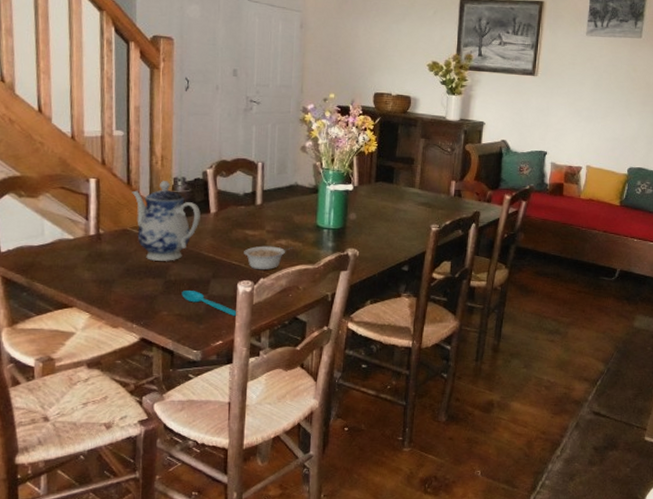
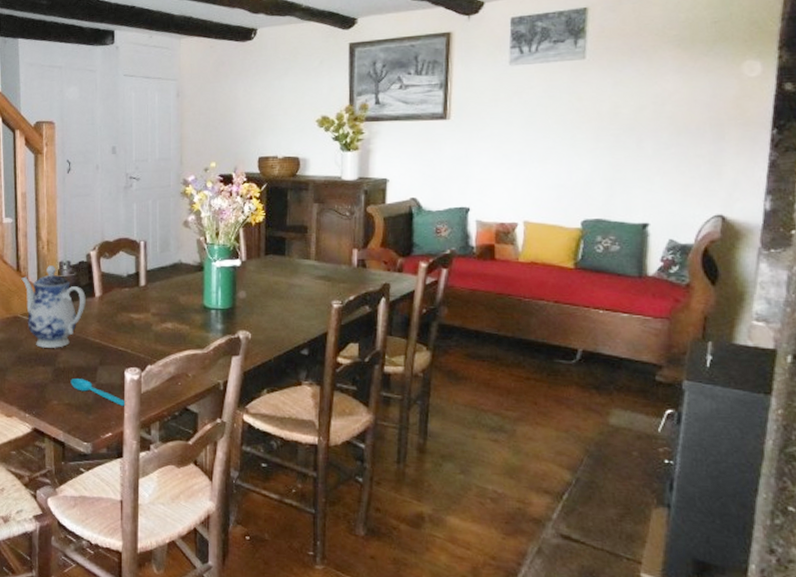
legume: present [244,246,294,270] -> none [130,330,180,356]

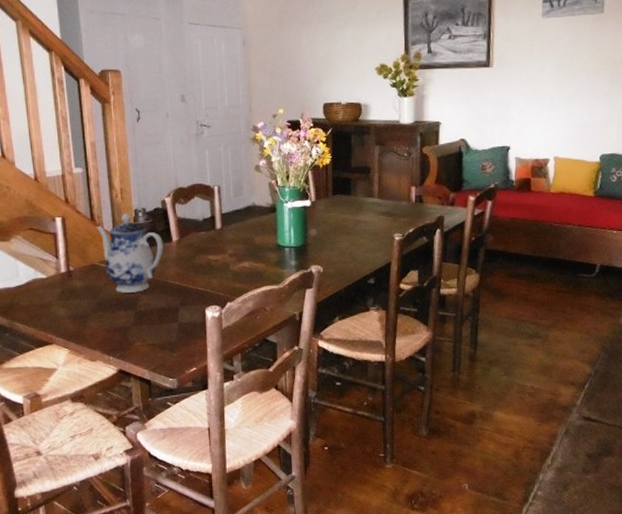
spoon: present [70,378,127,406] -> none [153,320,209,342]

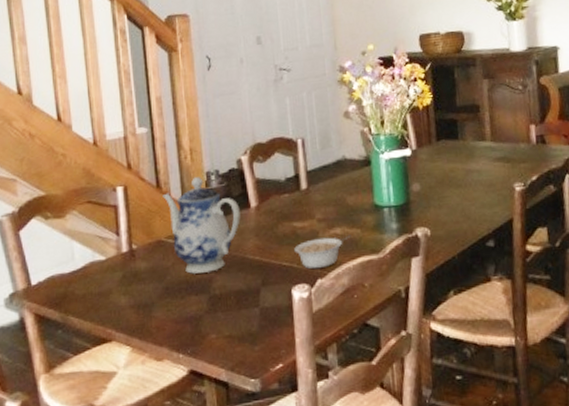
legume: none [209,268,257,295] -> present [294,235,351,269]

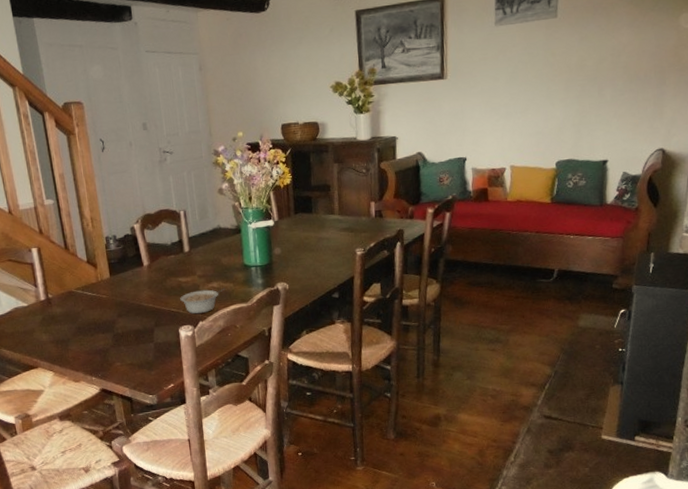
teapot: present [162,177,241,274] -> none [70,241,136,317]

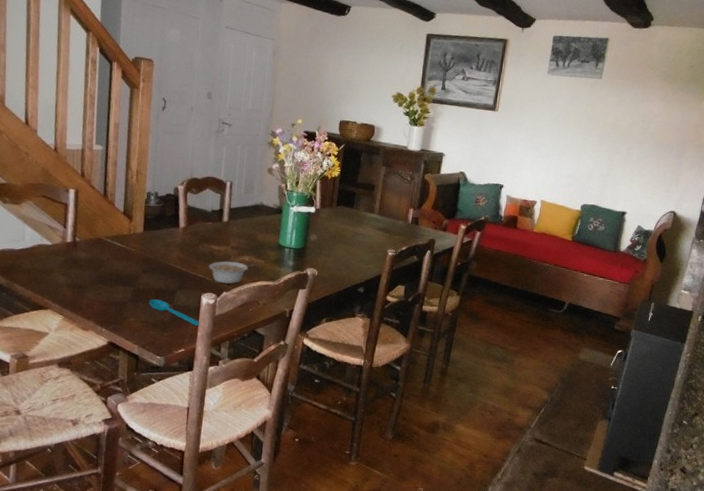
spoon: none [130,340,184,360] -> present [149,299,201,326]

